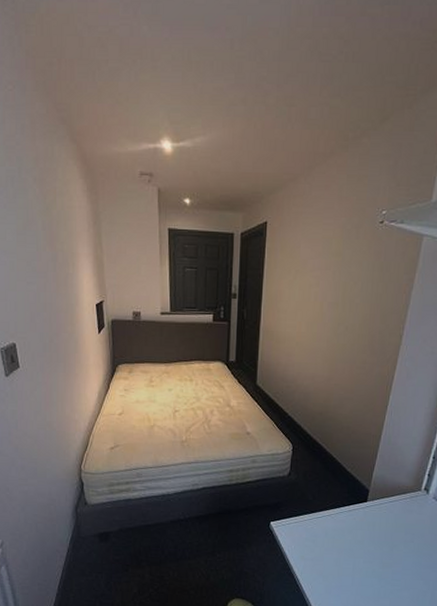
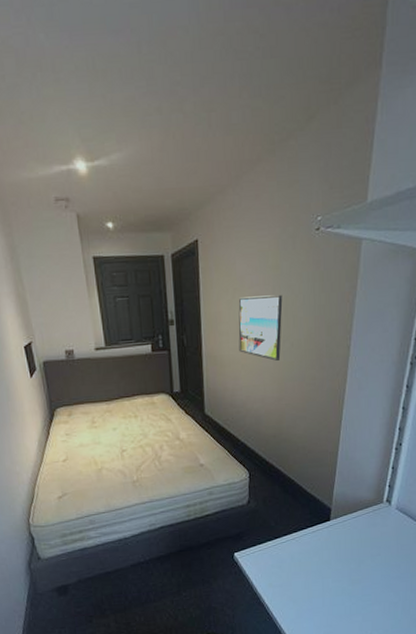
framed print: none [295,279,342,343] -> present [238,294,283,362]

